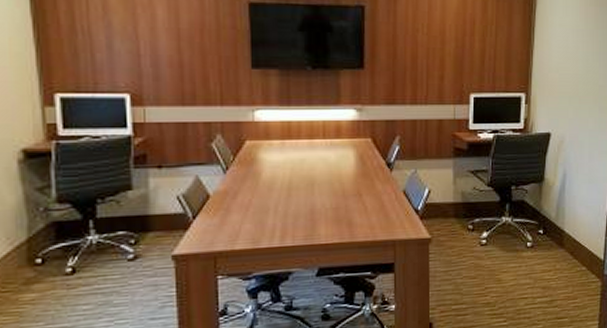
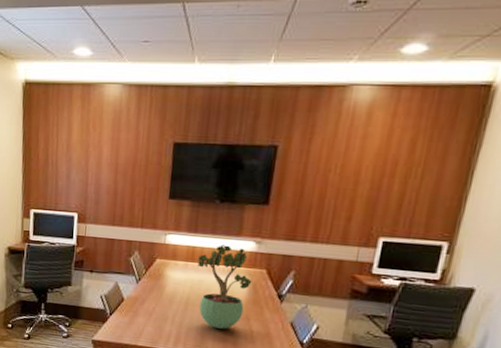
potted plant: none [296,116,358,211] -> present [198,245,252,329]

